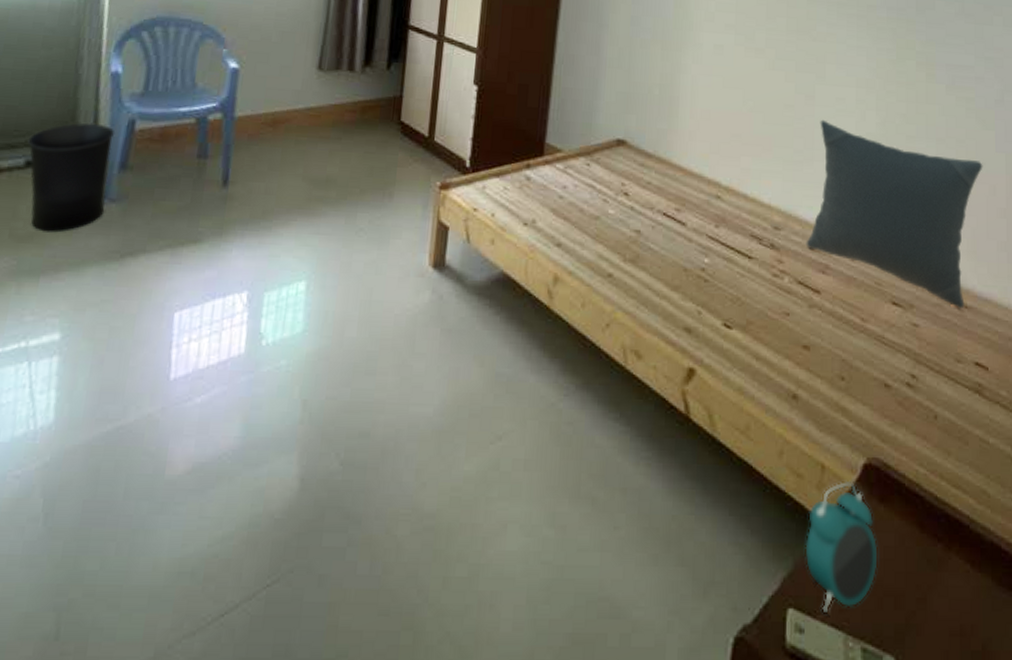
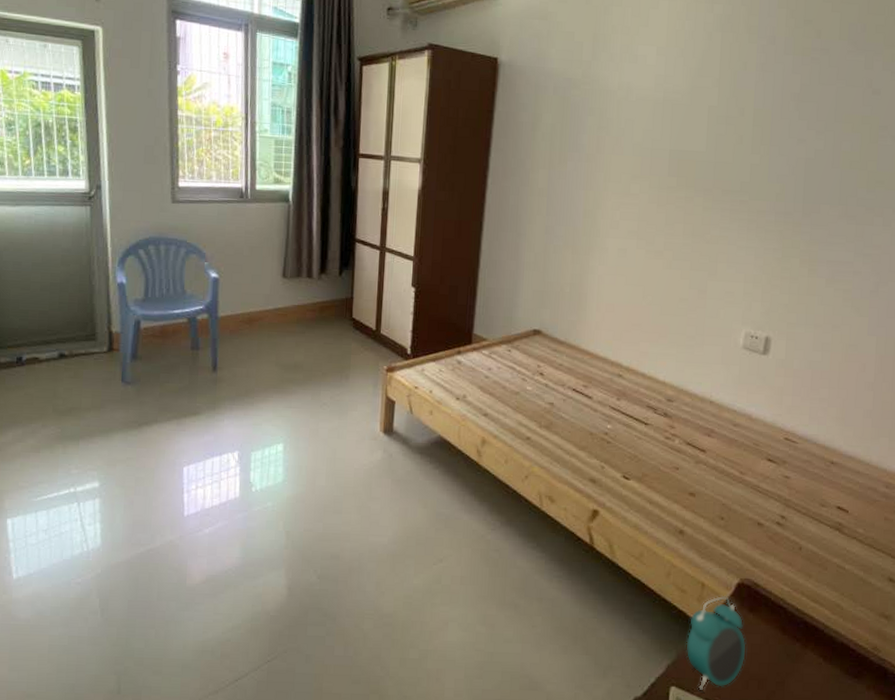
waste bin: present [28,123,116,232] -> none [59,323,126,408]
pillow: present [806,119,983,308] -> none [694,310,856,464]

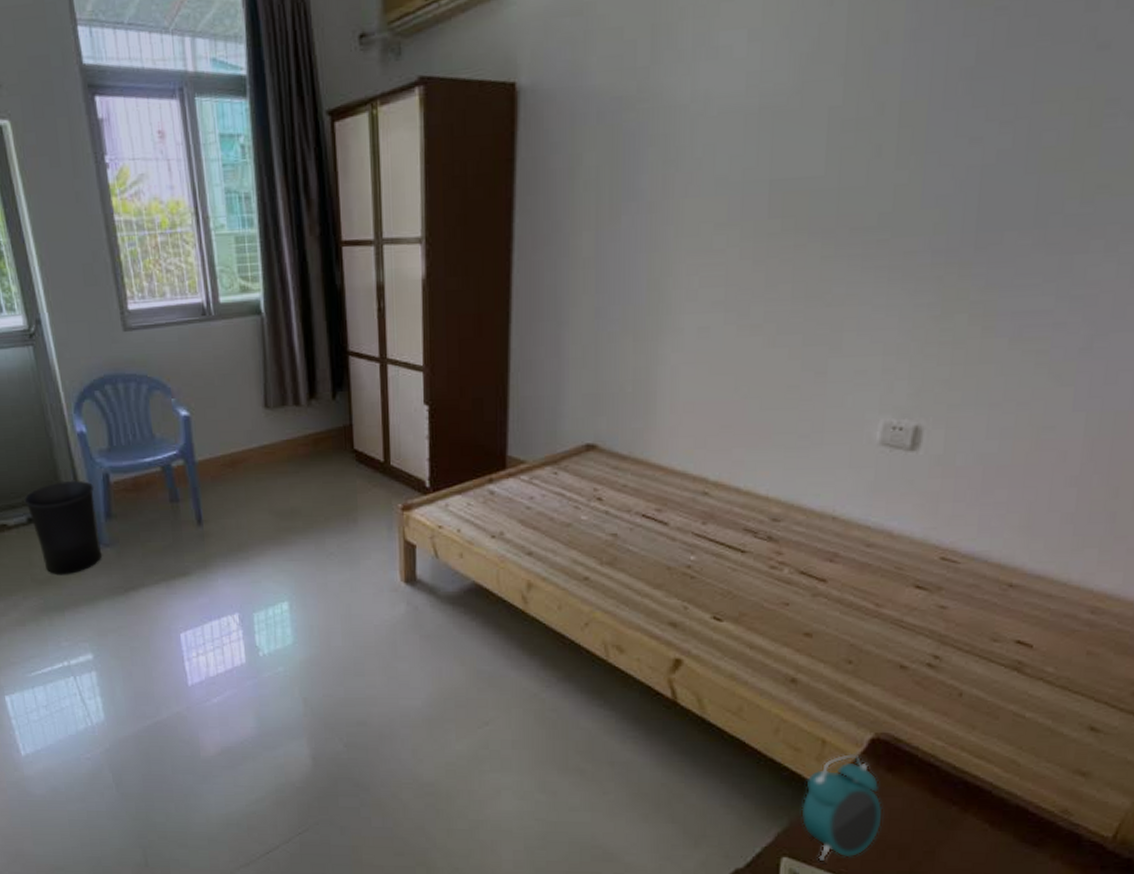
waste bin: none [59,323,126,408] -> present [24,480,102,575]

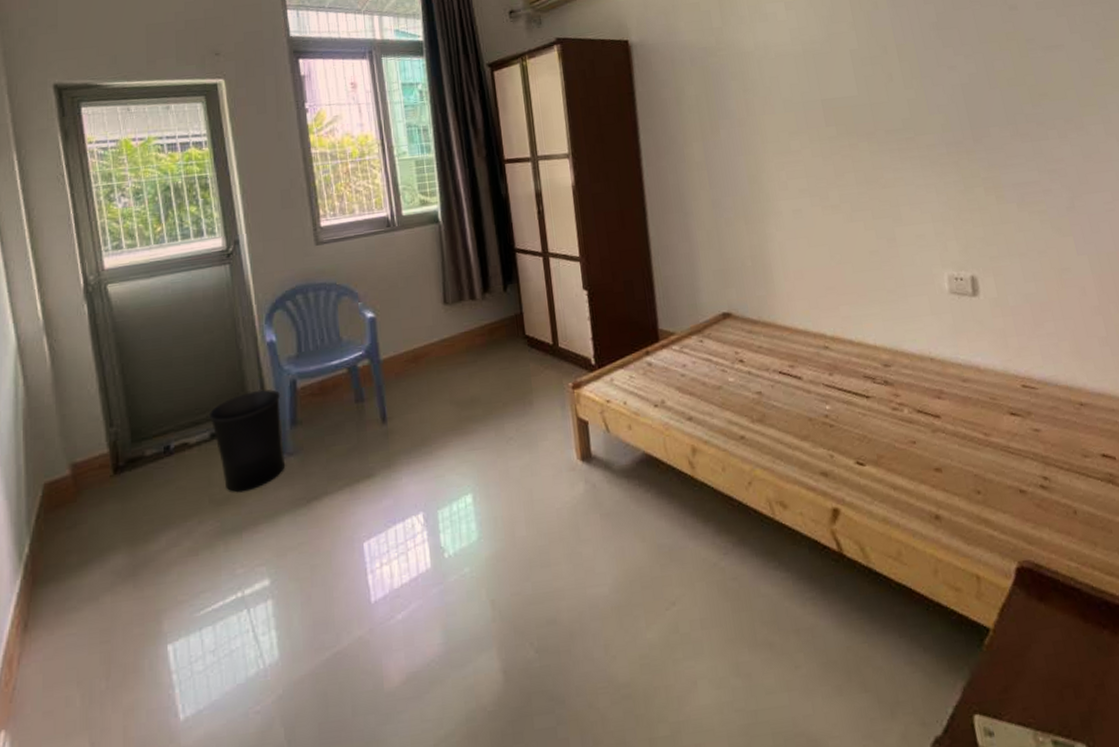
alarm clock: present [801,753,883,862] -> none [973,585,1051,715]

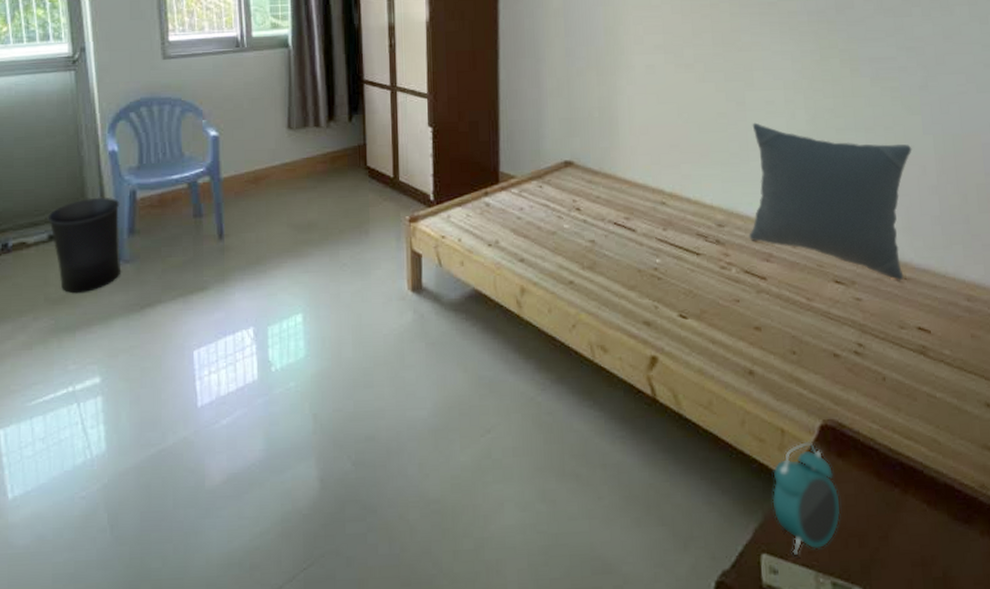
pillow: none [905,257,1080,407] -> present [749,122,912,280]
alarm clock: none [973,585,1051,715] -> present [772,441,841,556]

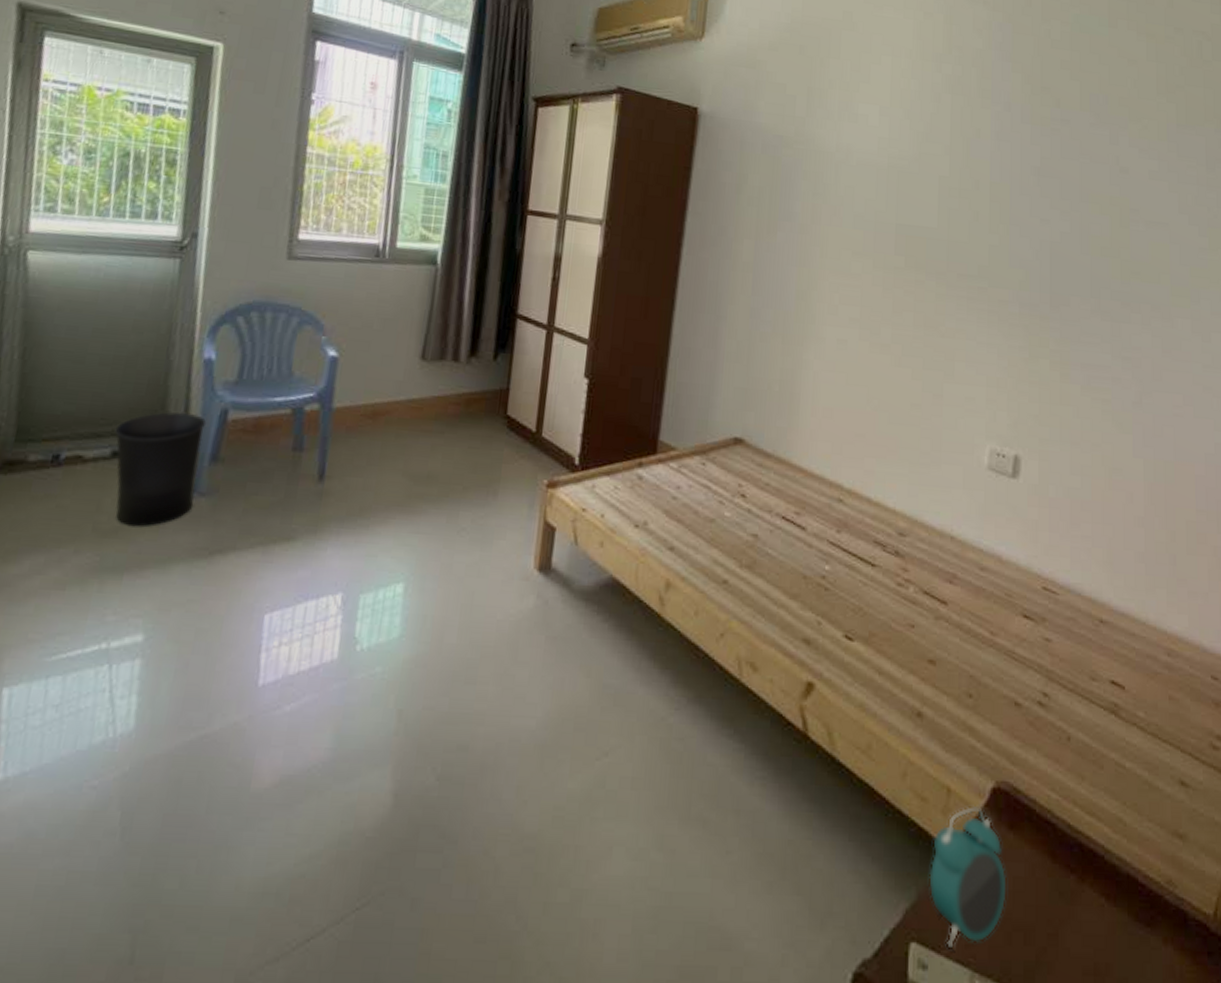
pillow: present [749,122,912,280] -> none [932,420,1120,622]

